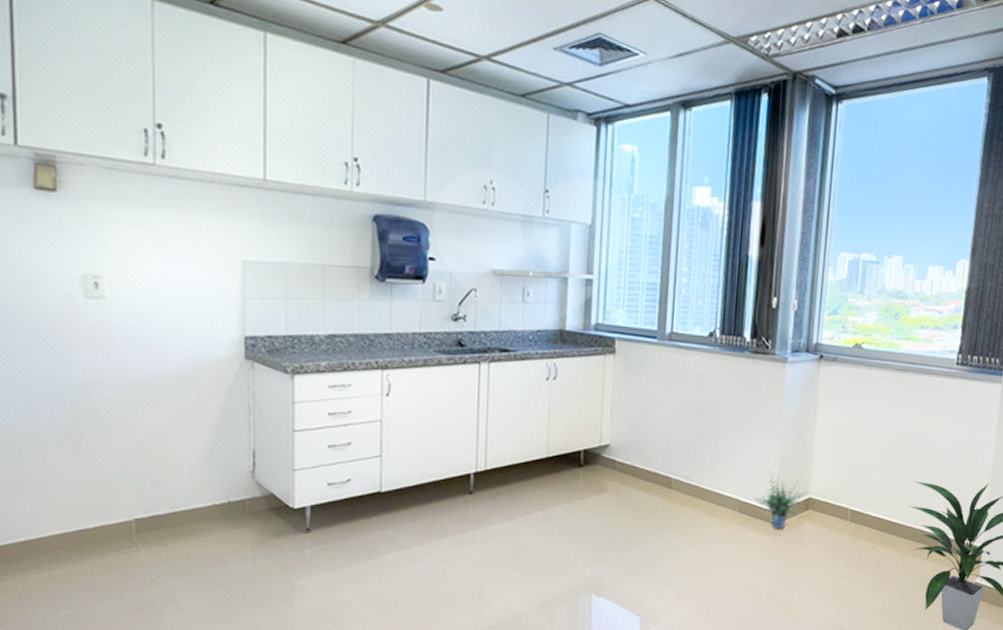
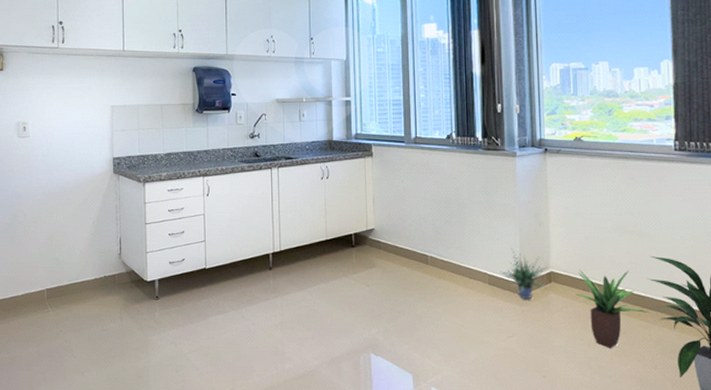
potted plant: none [832,496,905,581] -> present [576,270,649,348]

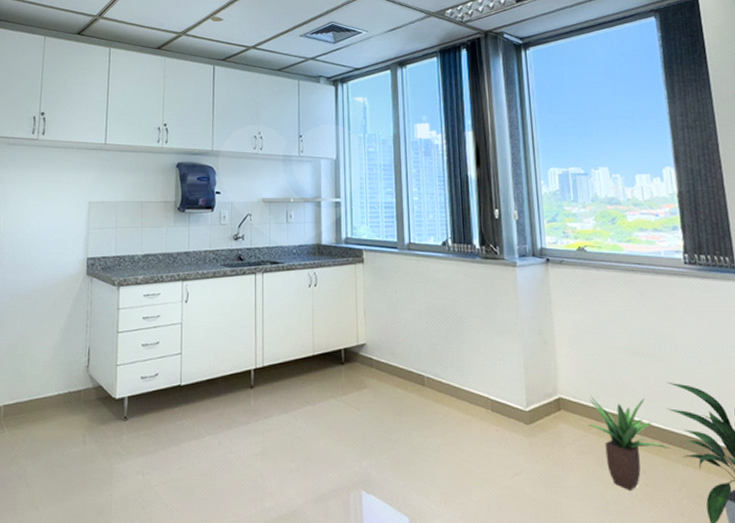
potted plant: present [500,245,547,300] -> none [503,365,555,431]

